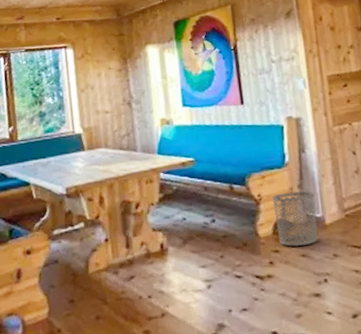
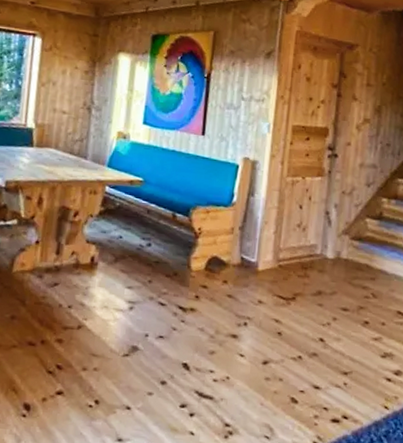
waste bin: present [272,191,318,247] -> none [209,231,254,287]

